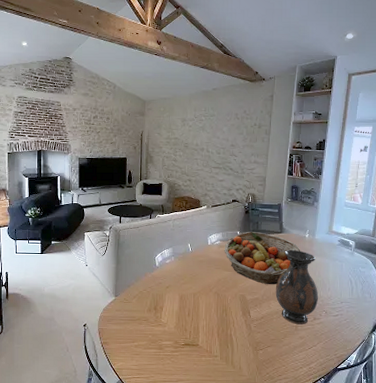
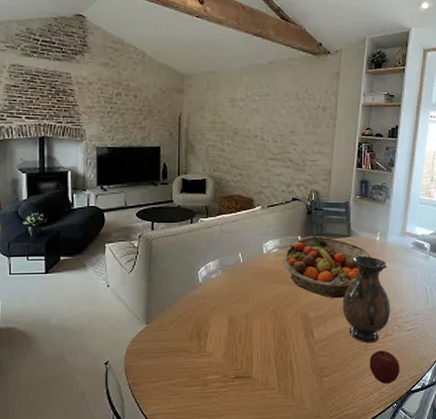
apple: none [299,331,327,360] -> present [369,350,400,384]

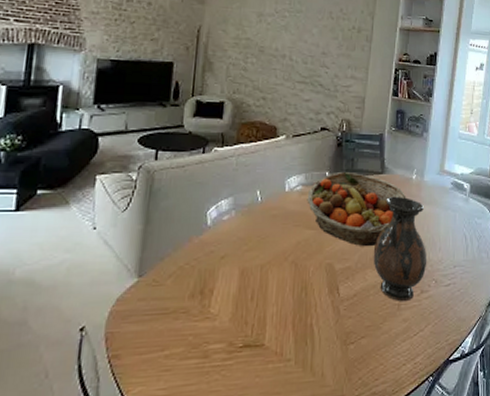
apple: present [369,350,400,384] -> none [402,310,437,352]

